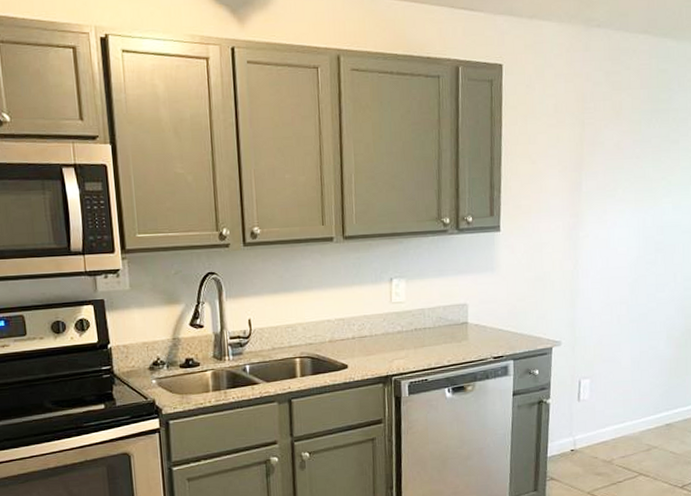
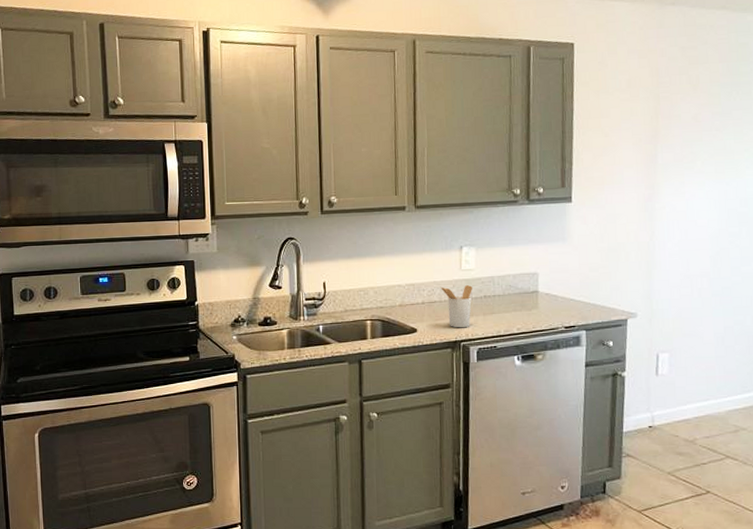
utensil holder: none [370,318,403,363] -> present [440,285,472,328]

